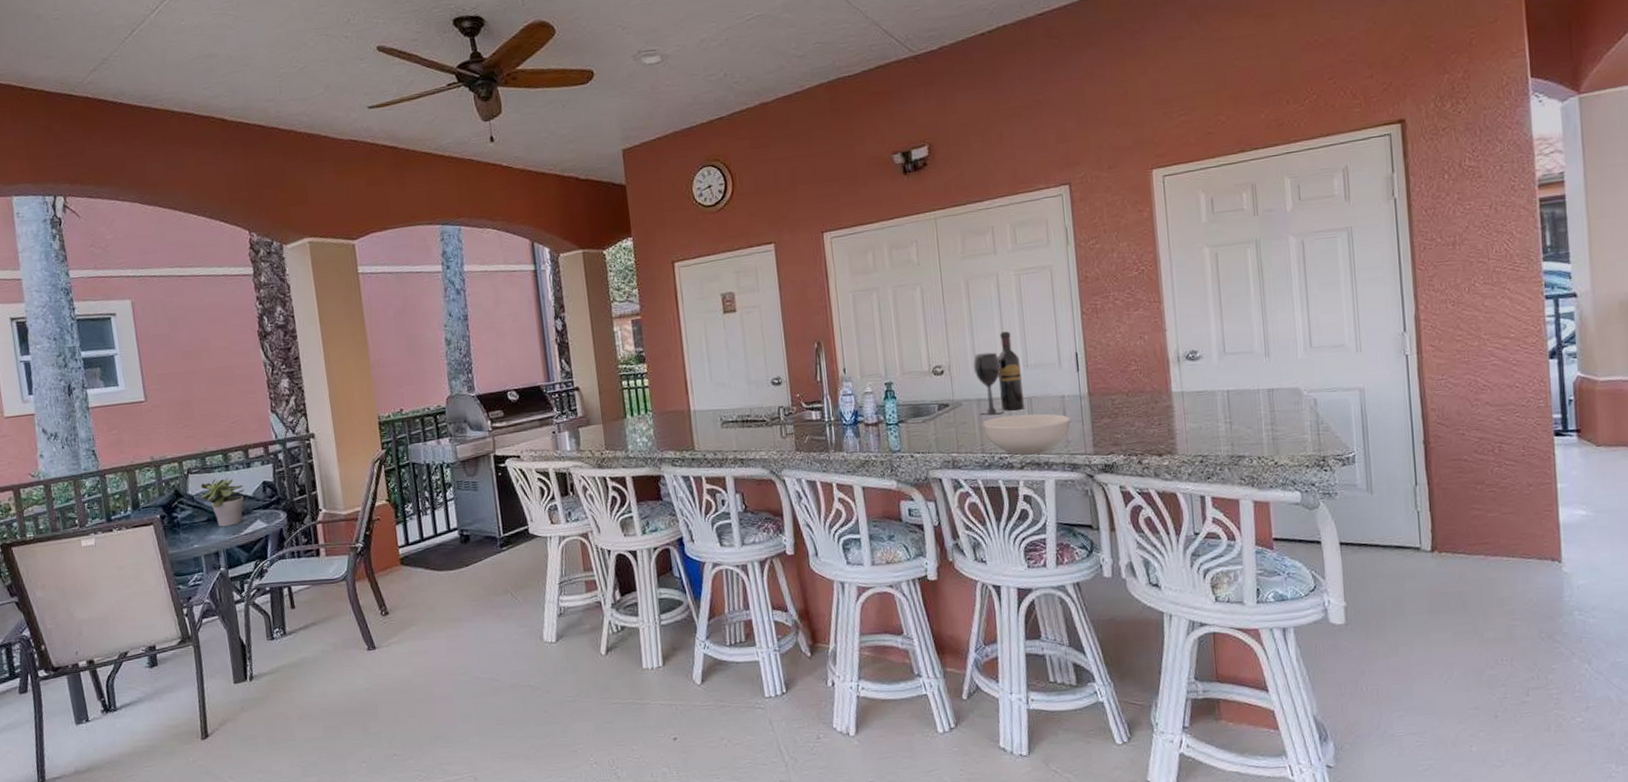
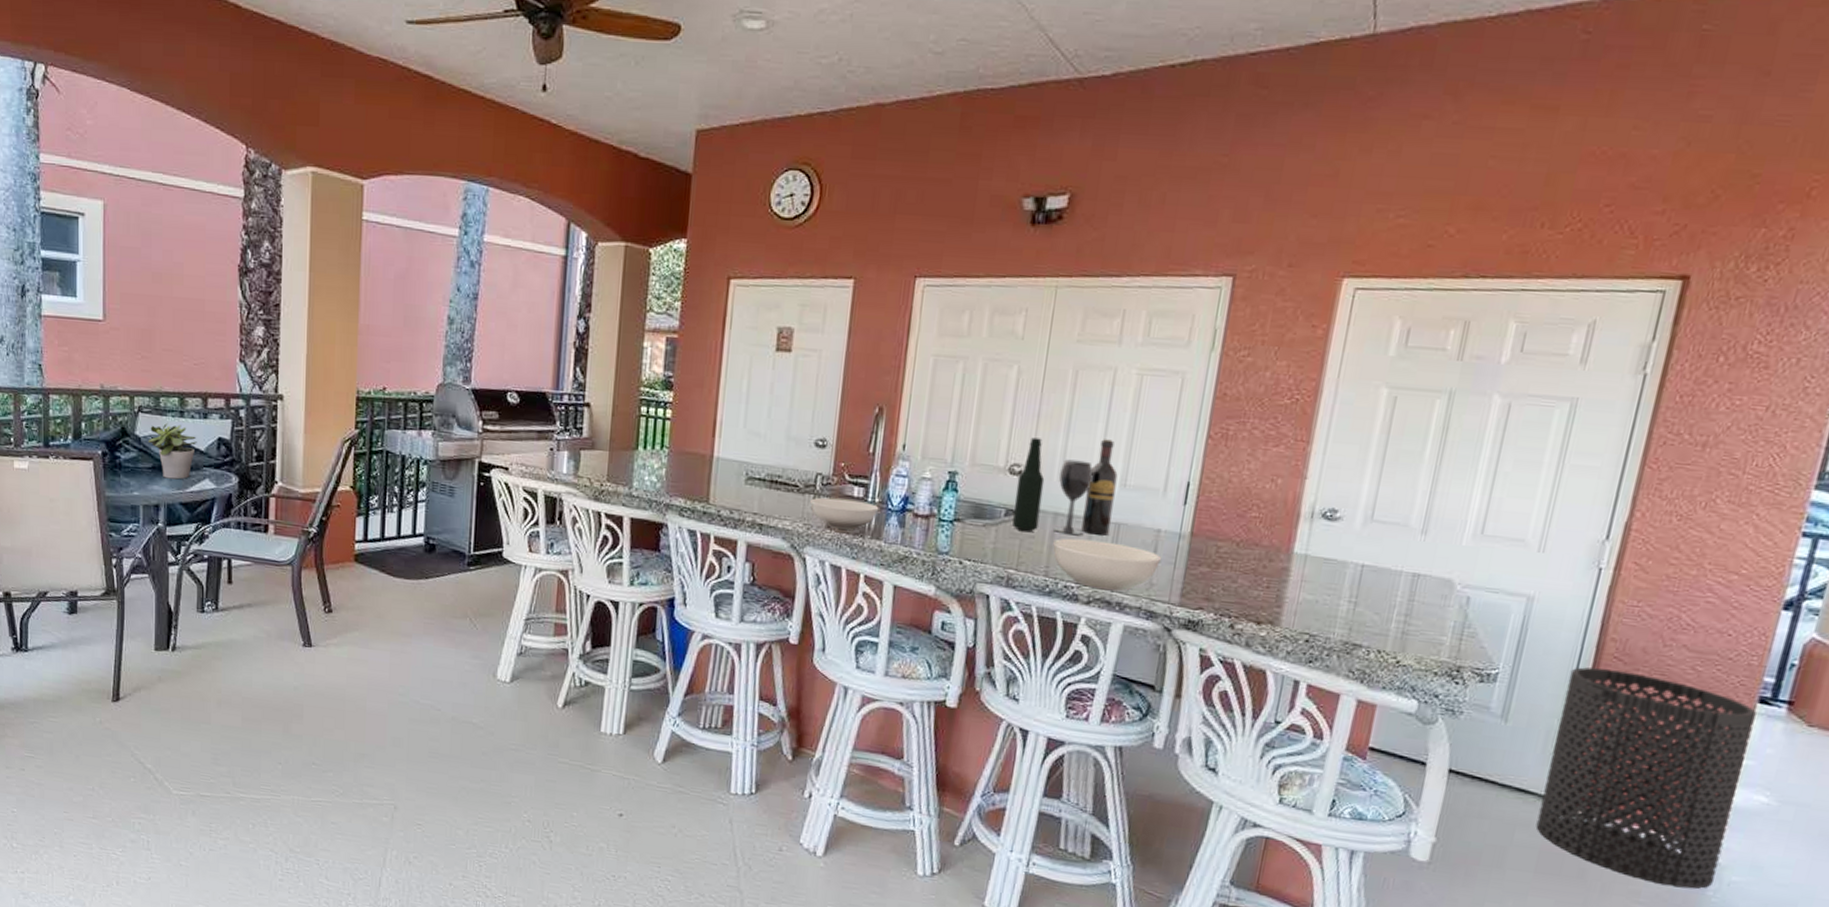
bowl: none [777,422,836,450] -> present [809,497,879,530]
beer bottle: none [941,341,967,420] -> present [1012,437,1045,532]
trash can: none [1408,432,1566,601] -> present [1536,667,1757,889]

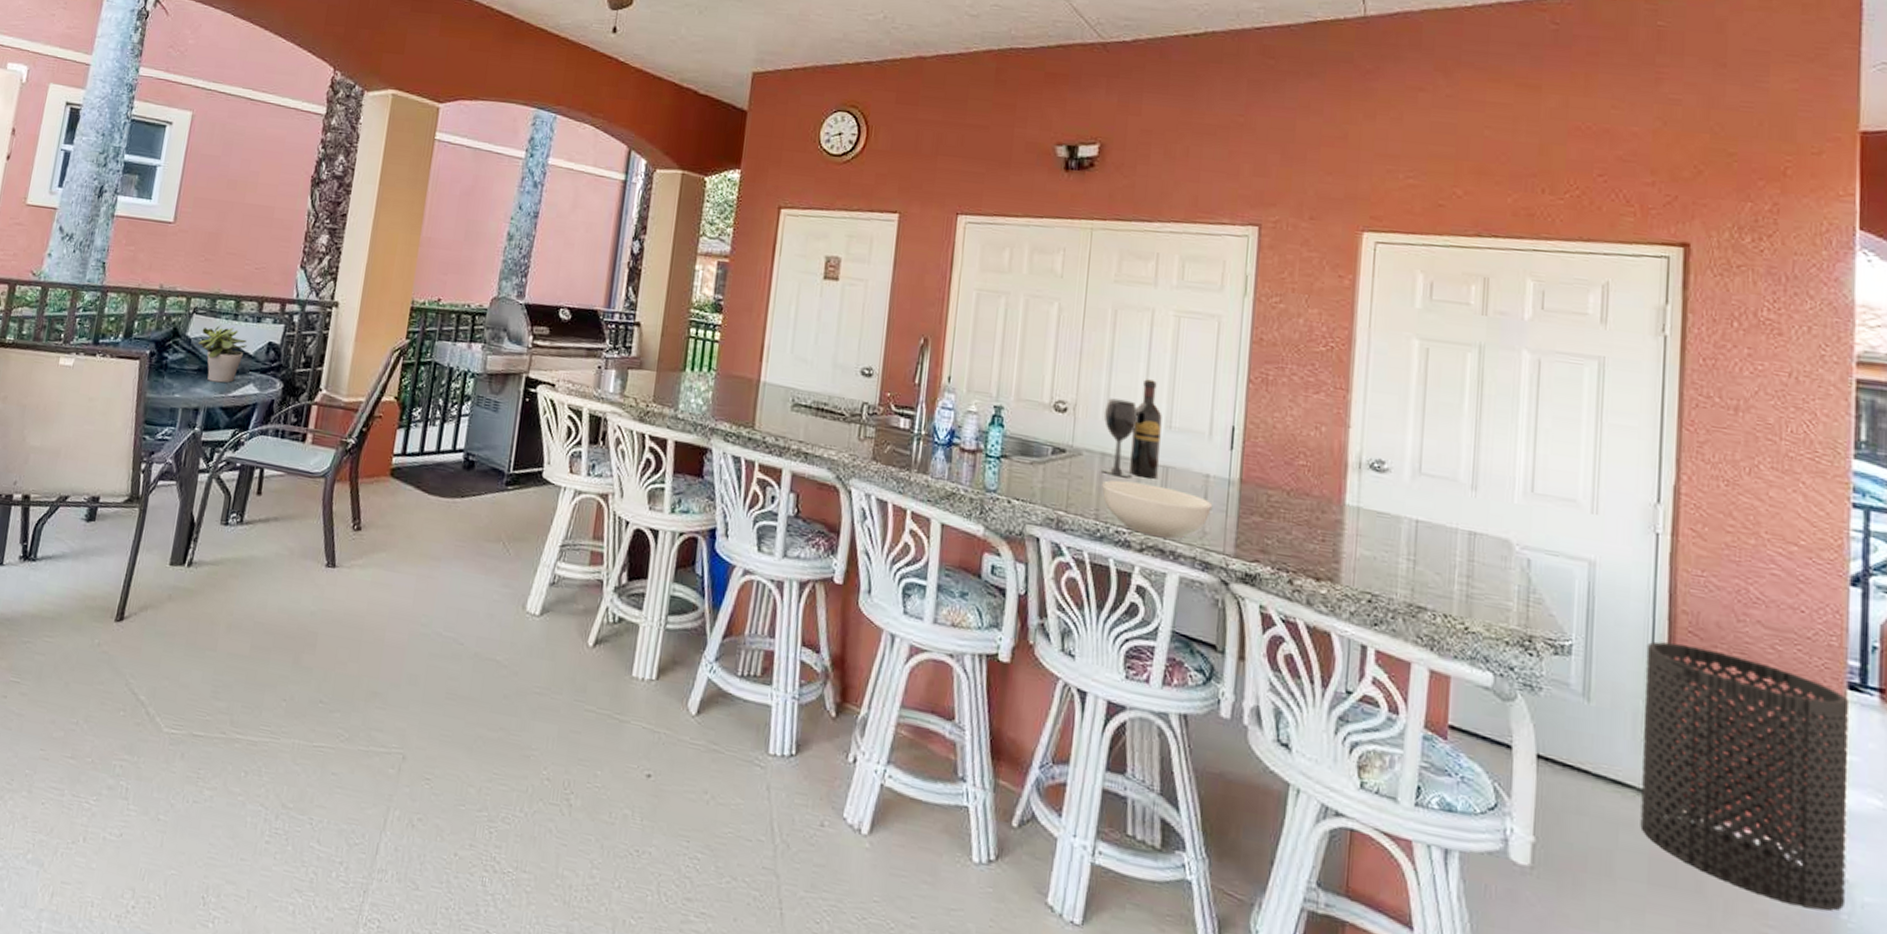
bowl: present [809,497,879,530] -> none [855,427,926,463]
beer bottle: present [1012,437,1045,532] -> none [1059,374,1090,472]

